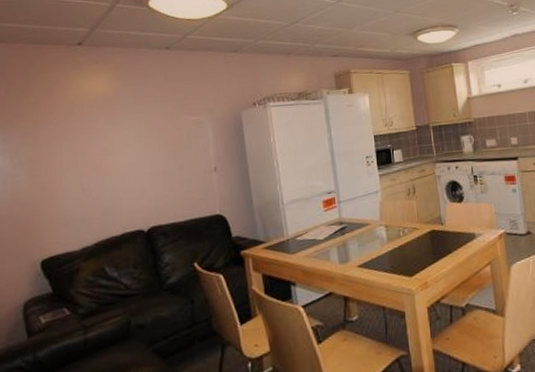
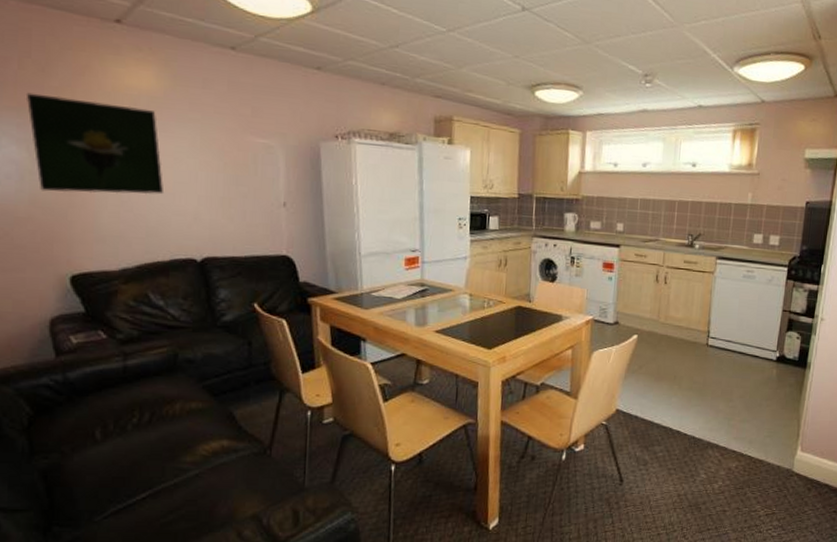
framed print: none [10,108,115,190] -> present [25,92,163,195]

